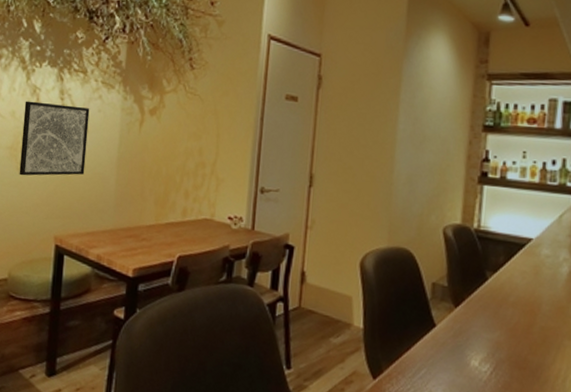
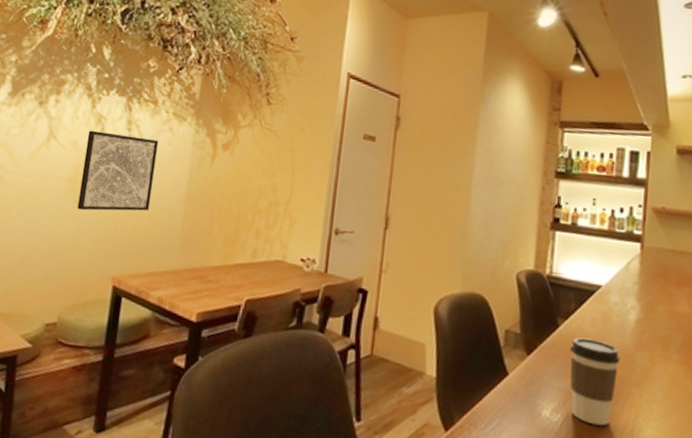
coffee cup: none [499,290,552,376] -> present [570,337,620,426]

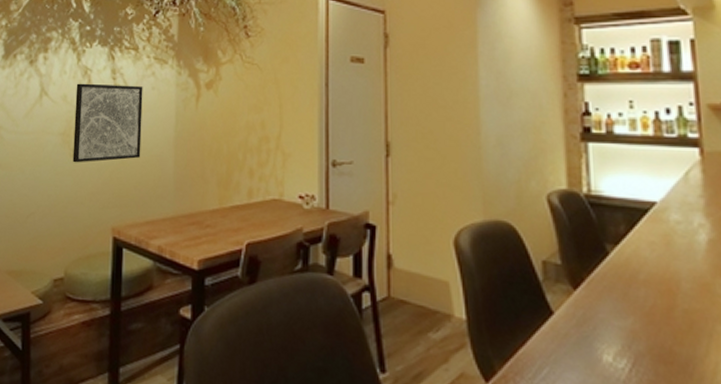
coffee cup: present [570,337,620,426] -> none [627,265,695,373]

